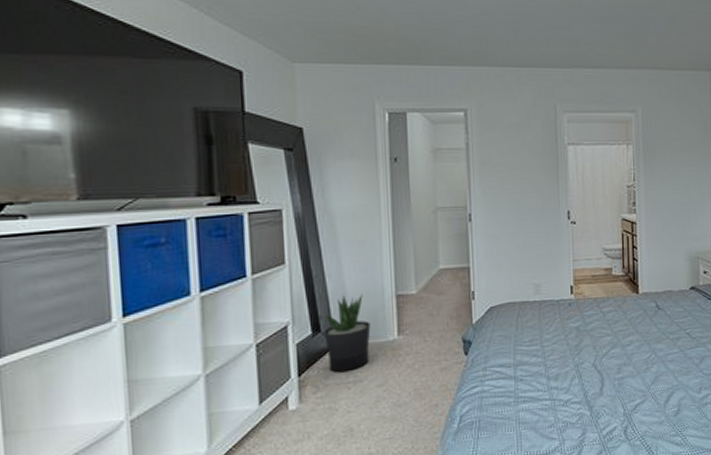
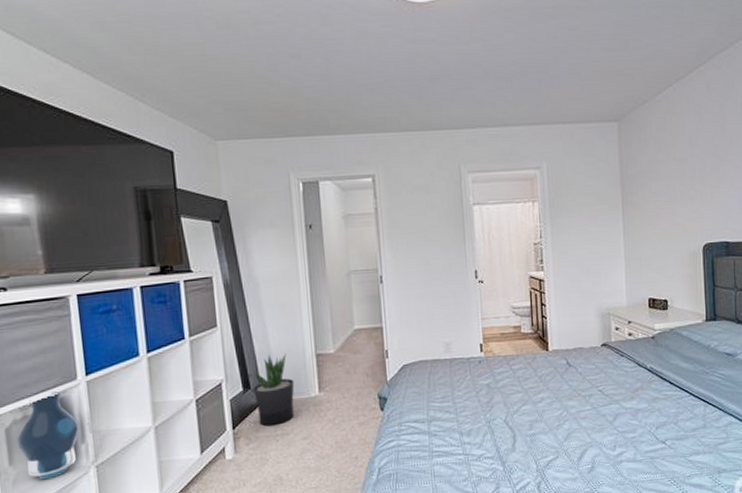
vase: none [28,335,112,439] -> present [16,392,80,480]

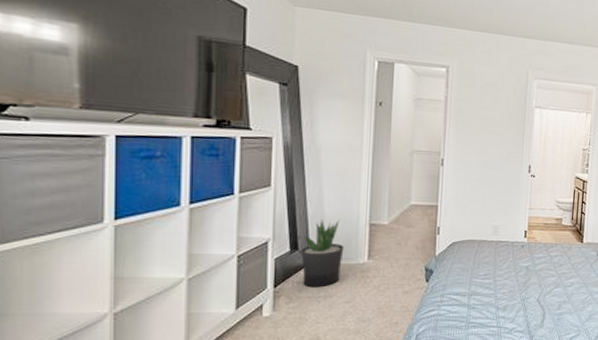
vase: present [16,392,80,480] -> none [18,233,99,324]

